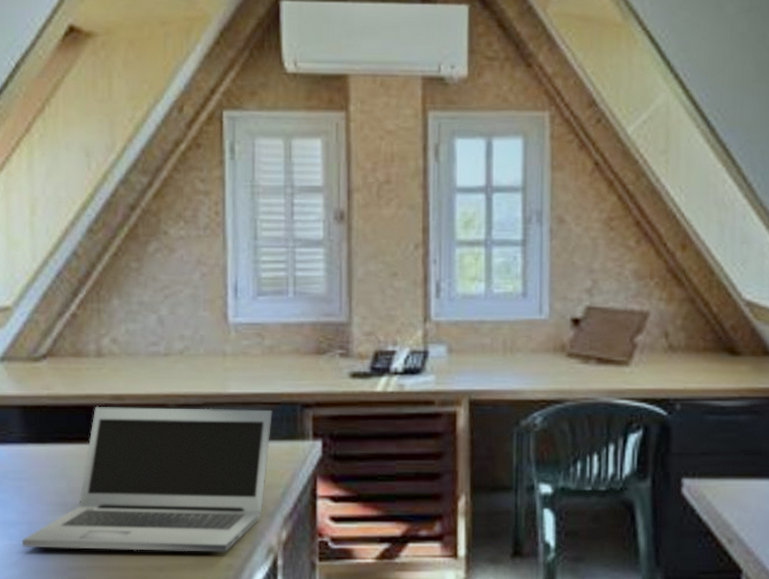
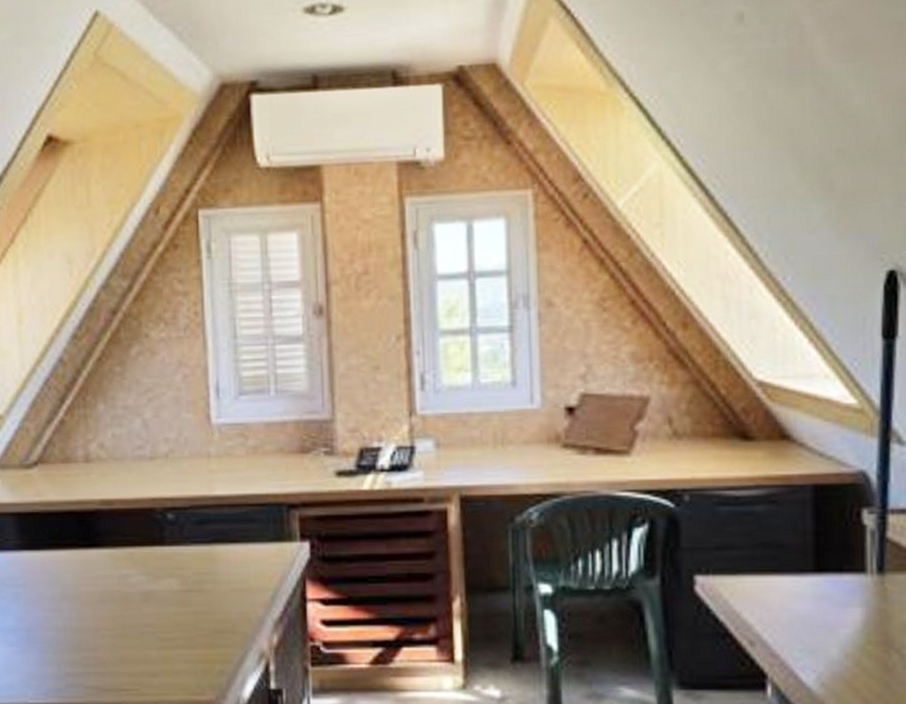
laptop: present [21,406,272,552] -> none [20,511,259,658]

